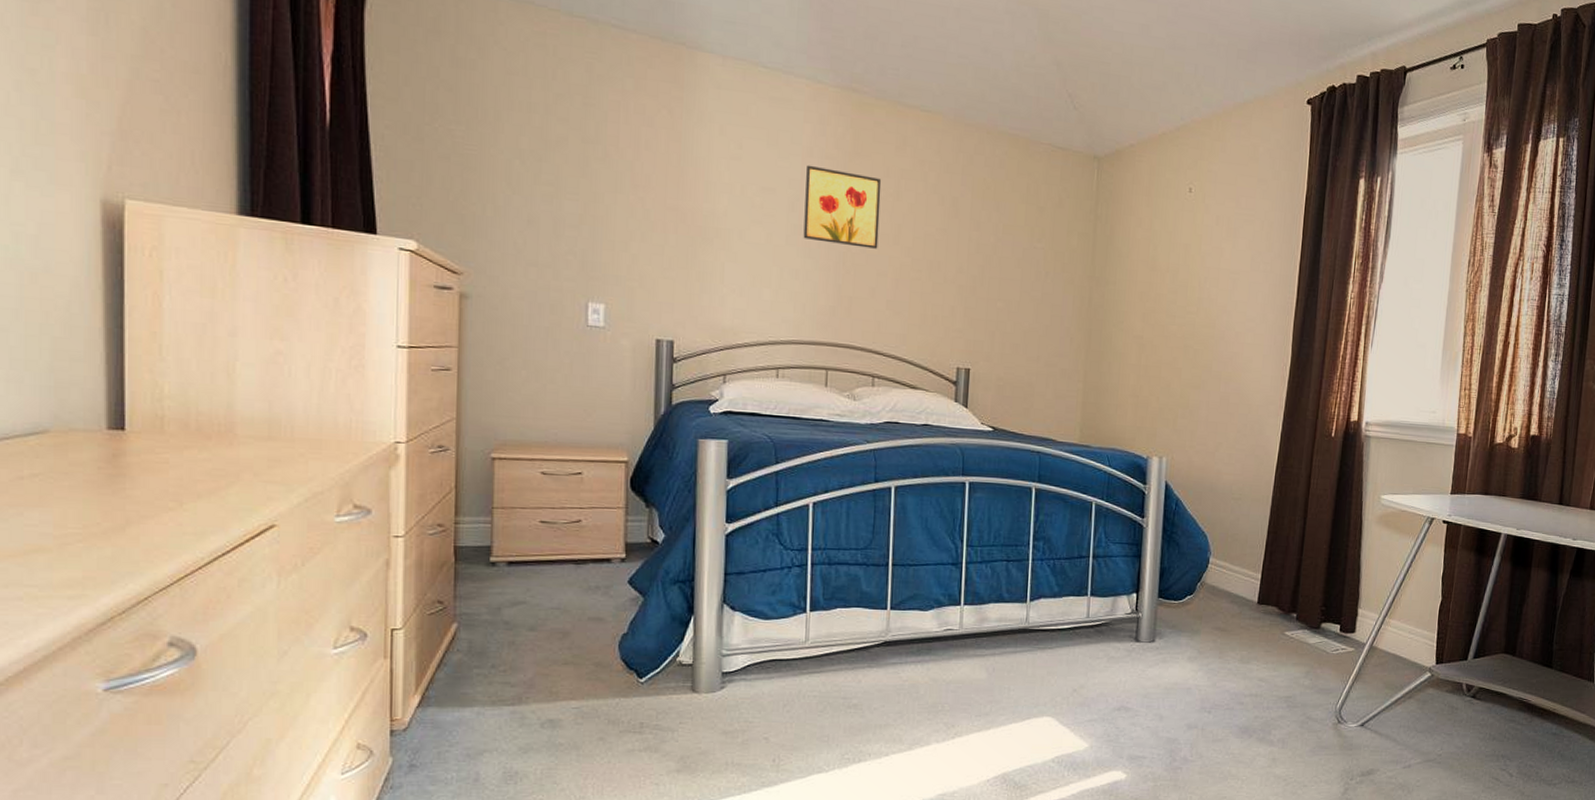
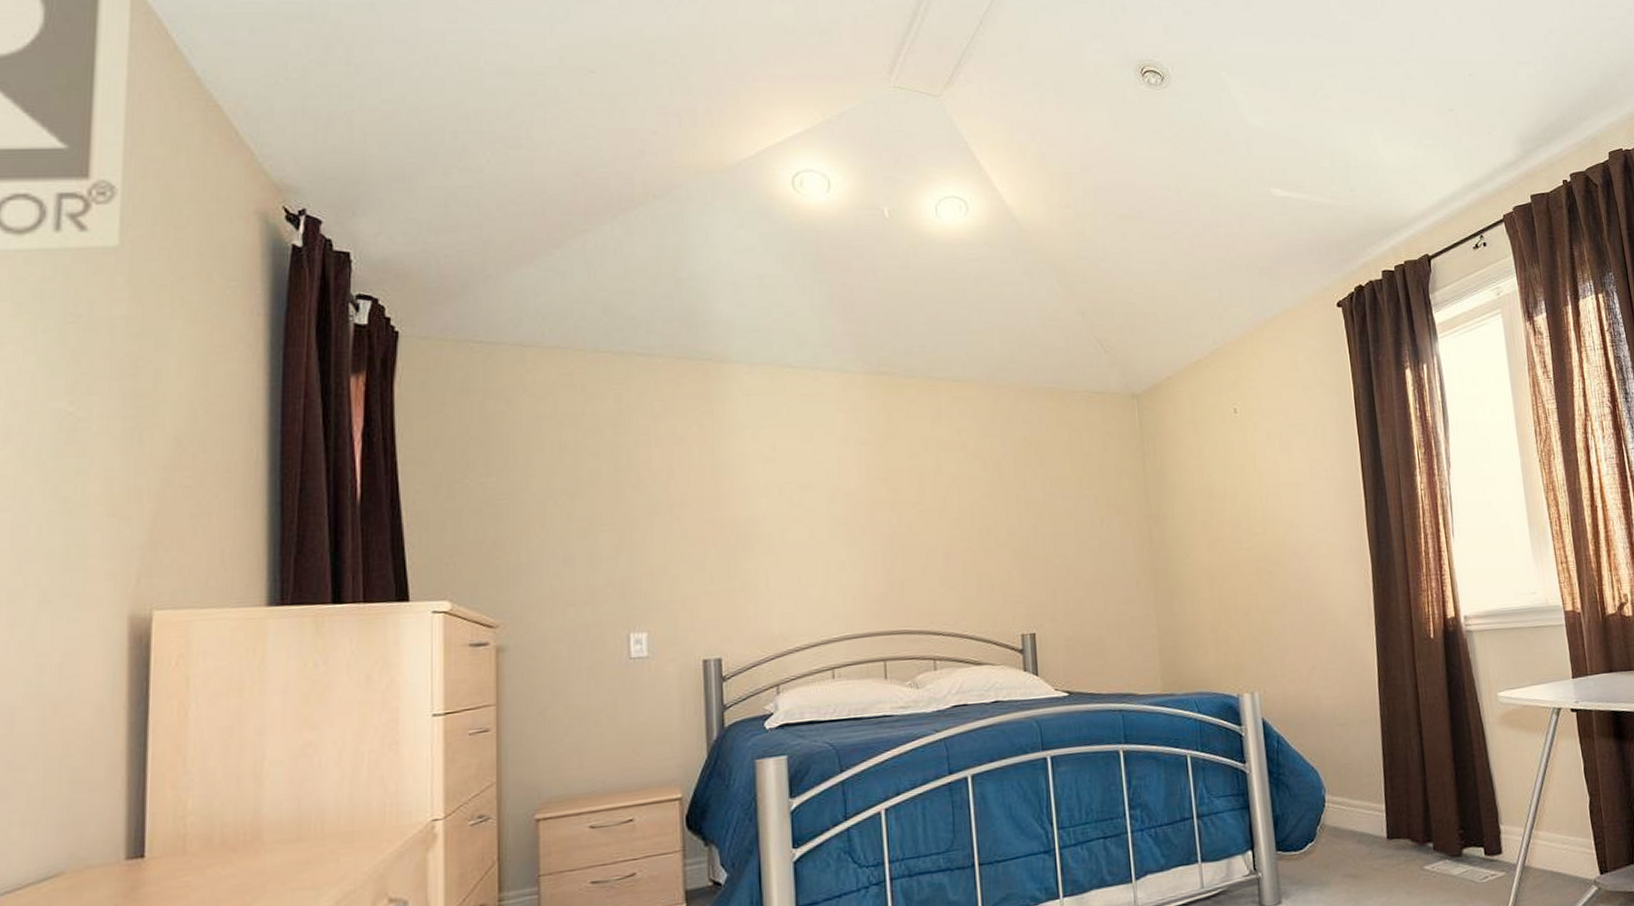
wall art: present [803,165,882,249] -> none [843,454,924,529]

